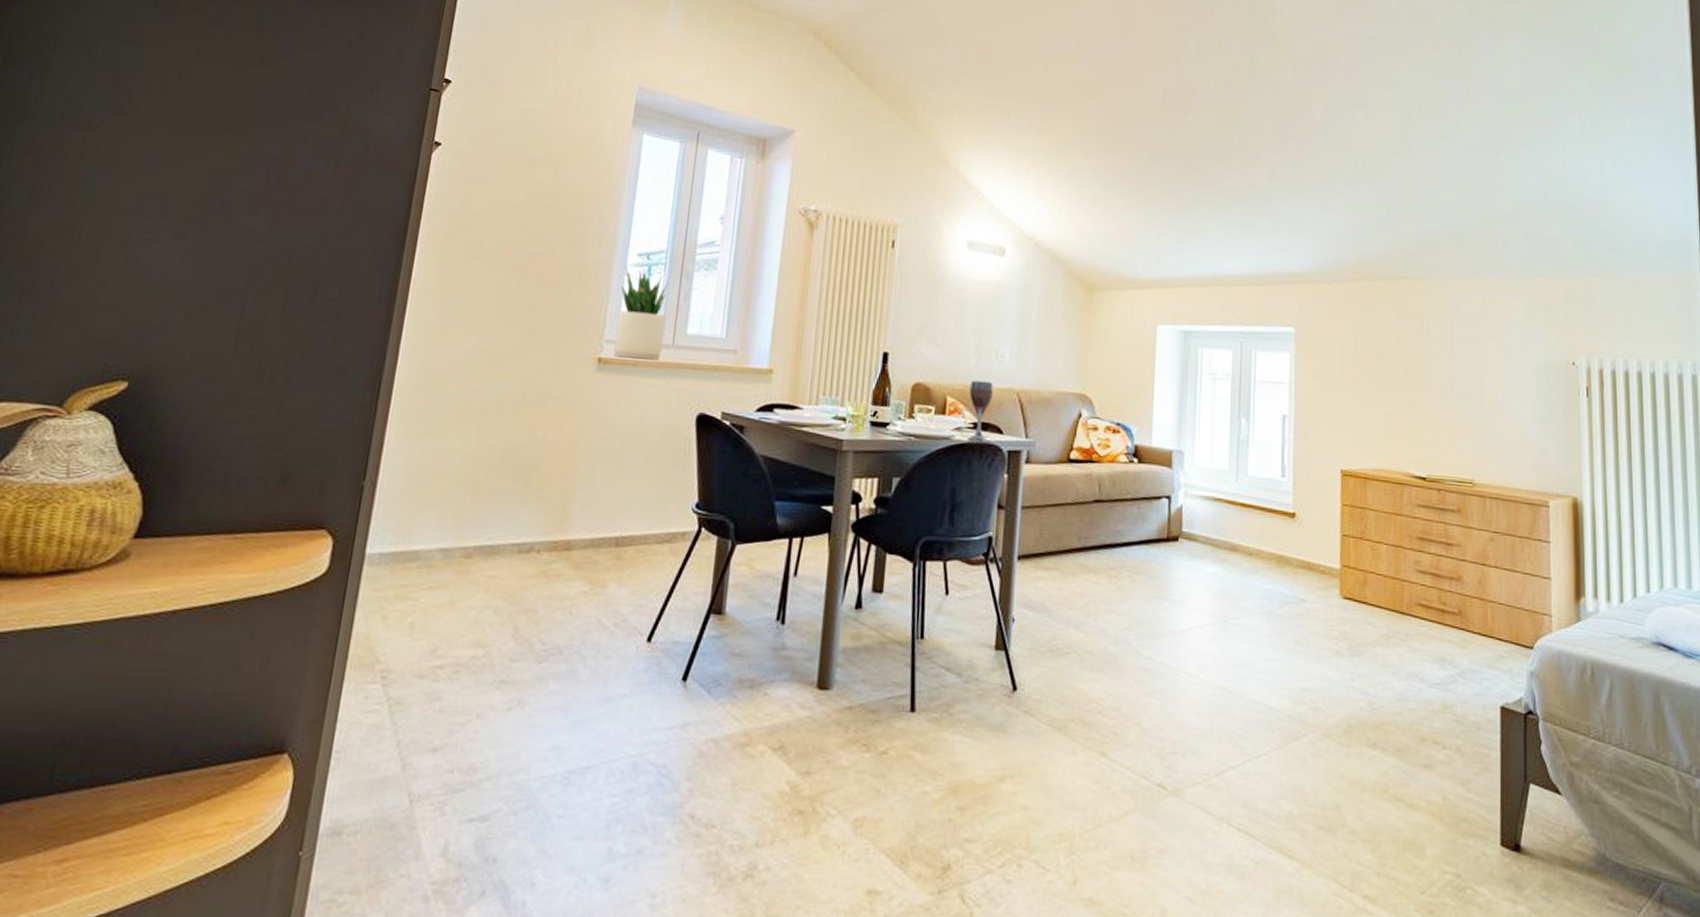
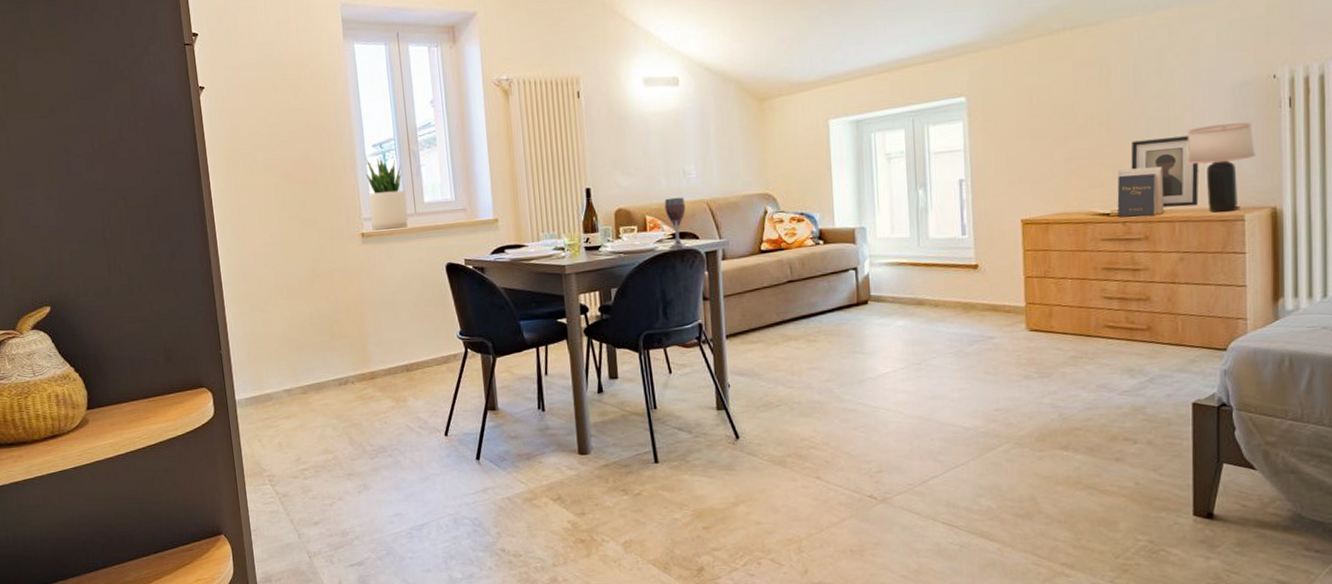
books: none [1433,433,1477,488] -> present [1117,166,1165,218]
picture frame: none [1446,404,1509,484] -> present [1131,136,1199,208]
table lamp: none [1497,401,1559,495] -> present [1187,122,1257,213]

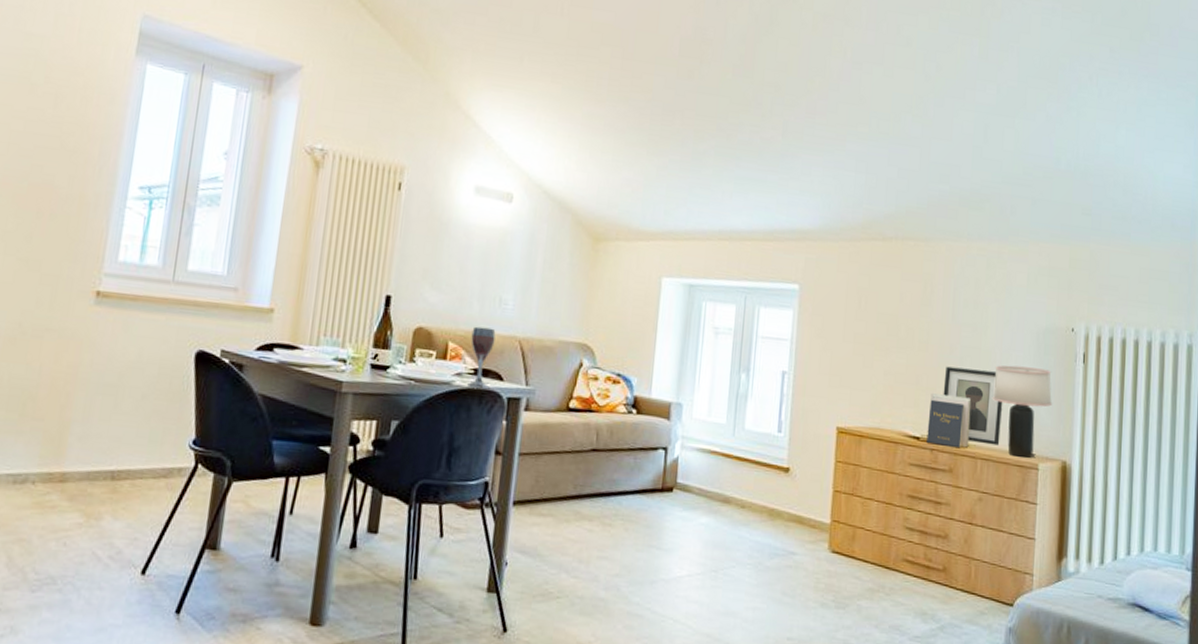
planter: present [365,158,408,230] -> none [113,200,170,296]

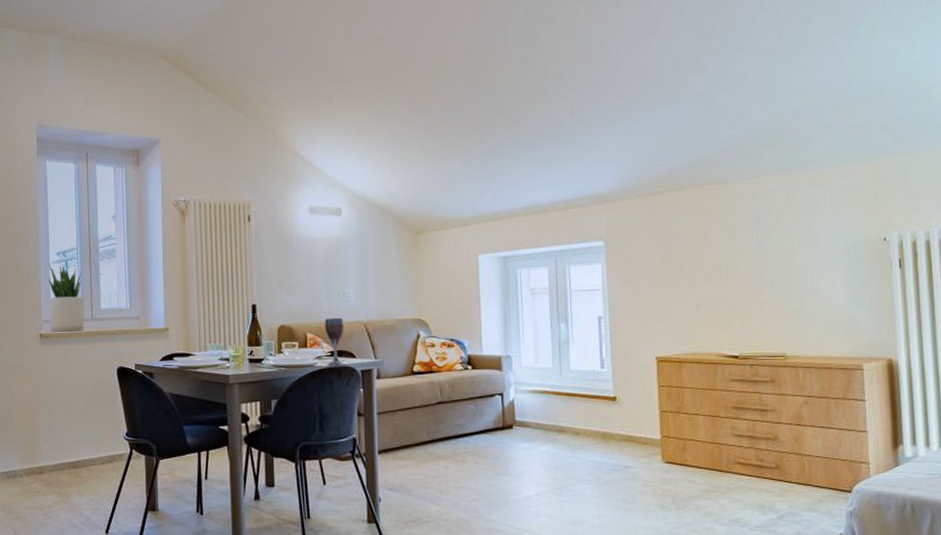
planter: none [113,200,170,296] -> present [48,265,85,332]
books: present [926,393,972,449] -> none [744,315,789,361]
picture frame: present [943,366,1003,446] -> none [756,289,820,354]
table lamp: present [993,365,1053,458] -> none [807,279,872,361]

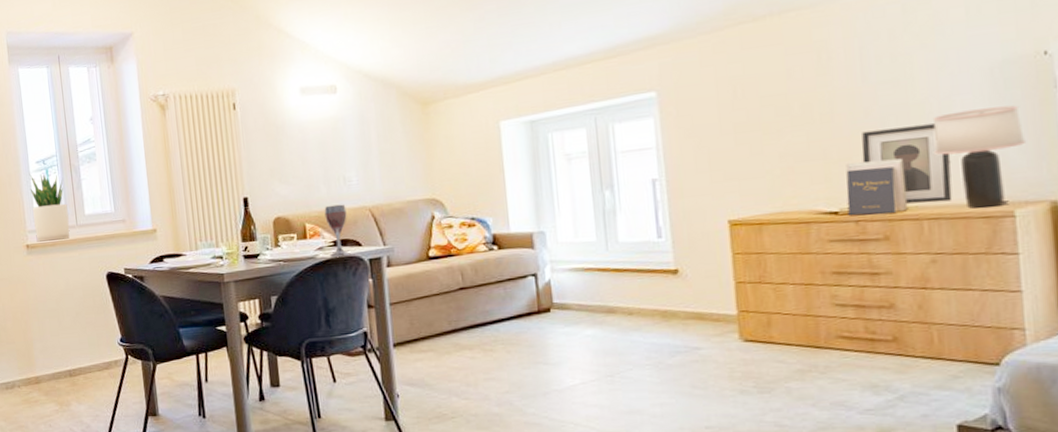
books: none [744,315,789,361] -> present [846,158,908,217]
picture frame: none [756,289,820,354] -> present [862,123,953,204]
table lamp: none [807,279,872,361] -> present [934,105,1027,208]

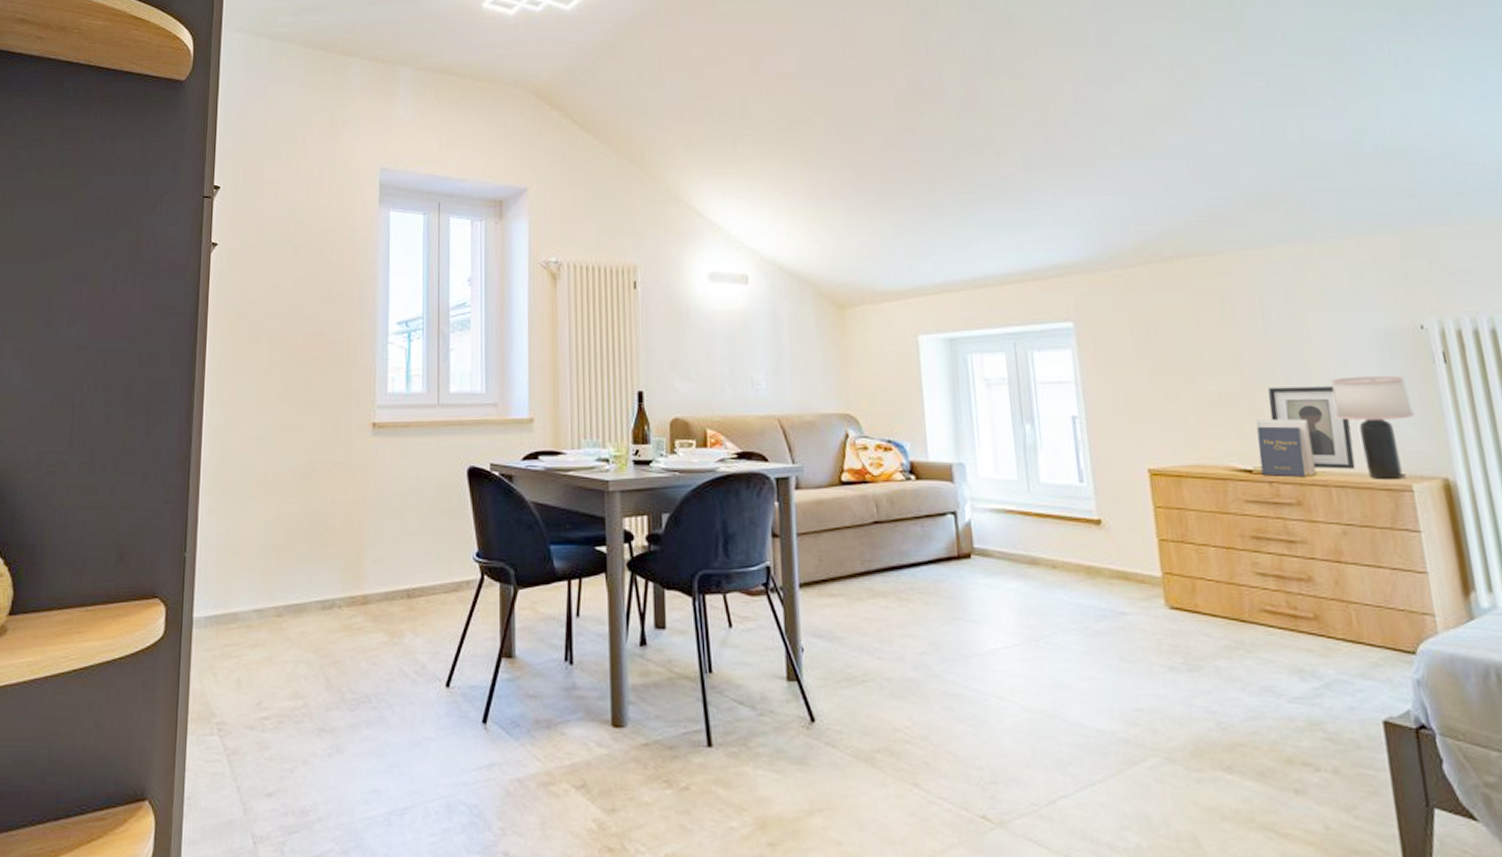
planter: present [29,174,70,242] -> none [385,337,429,421]
cup: present [324,204,351,257] -> none [728,410,756,472]

